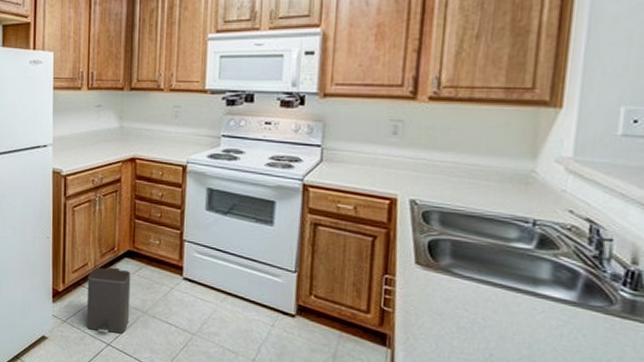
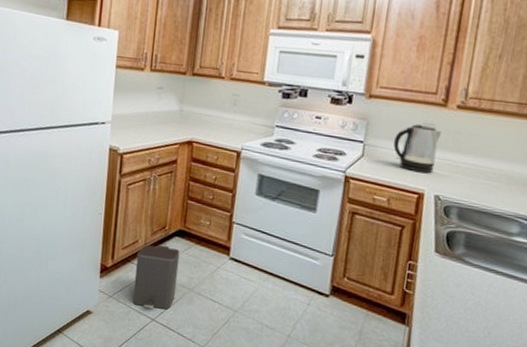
kettle: none [356,120,413,176] -> present [393,123,442,174]

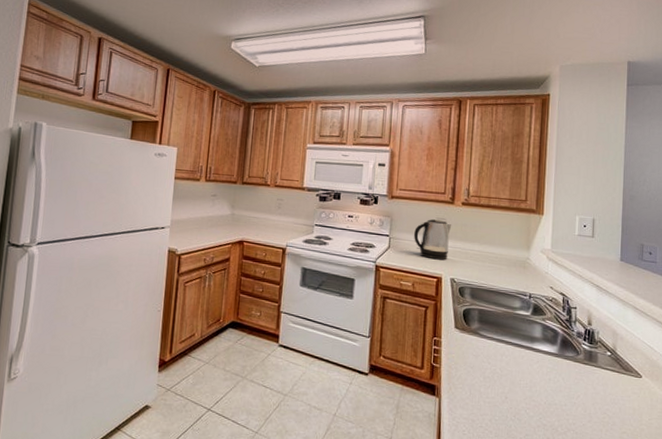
pedal bin: present [132,244,180,310] -> none [189,336,234,399]

